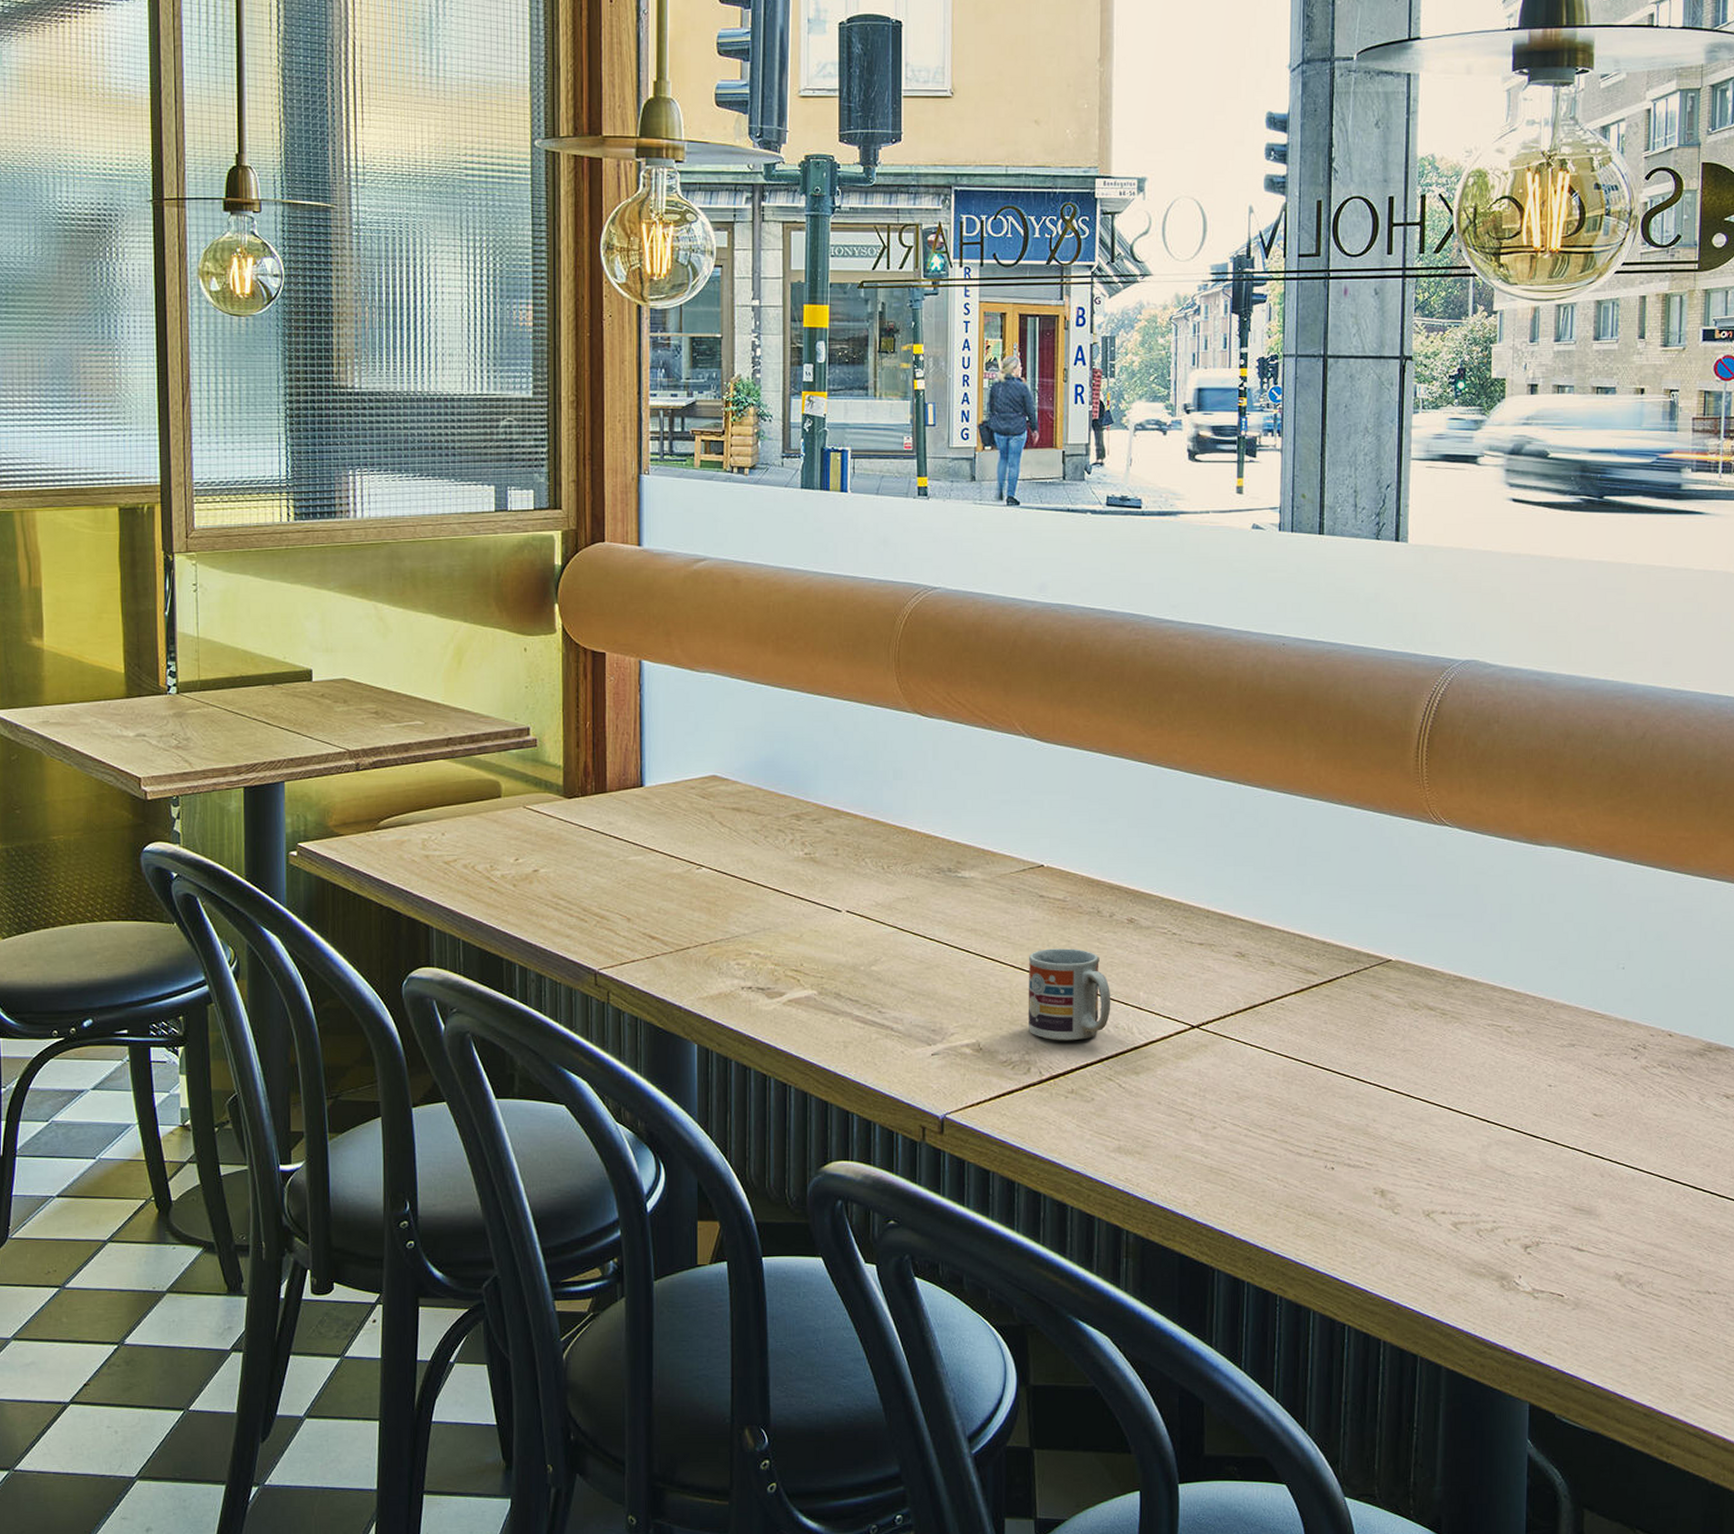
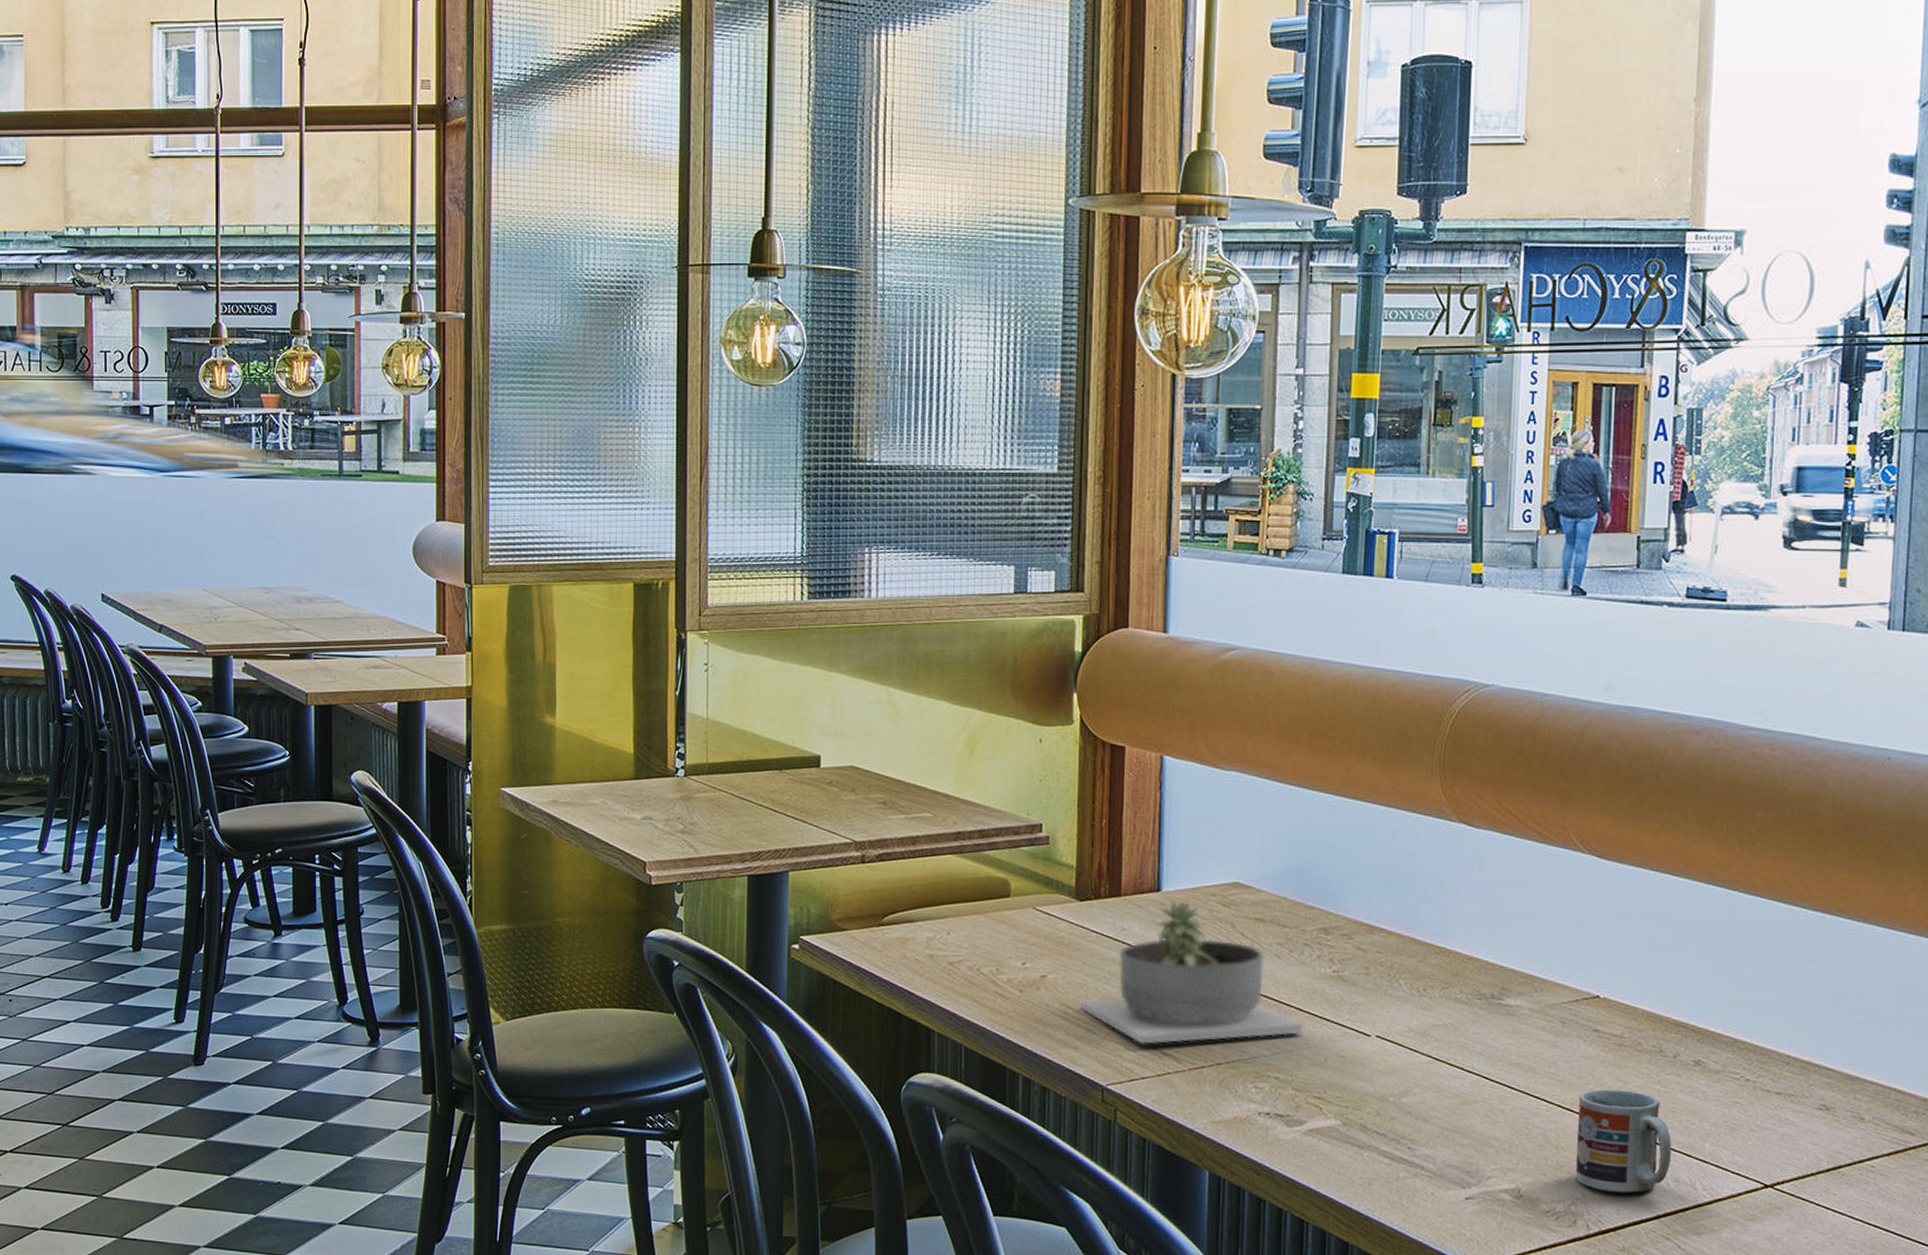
succulent planter: none [571,793,780,930] -> present [1079,899,1303,1045]

